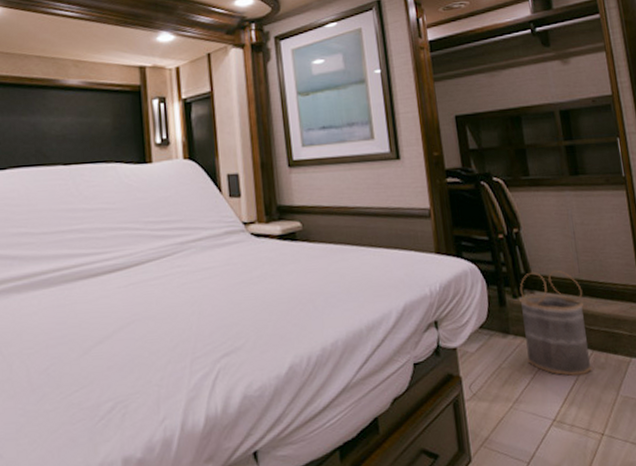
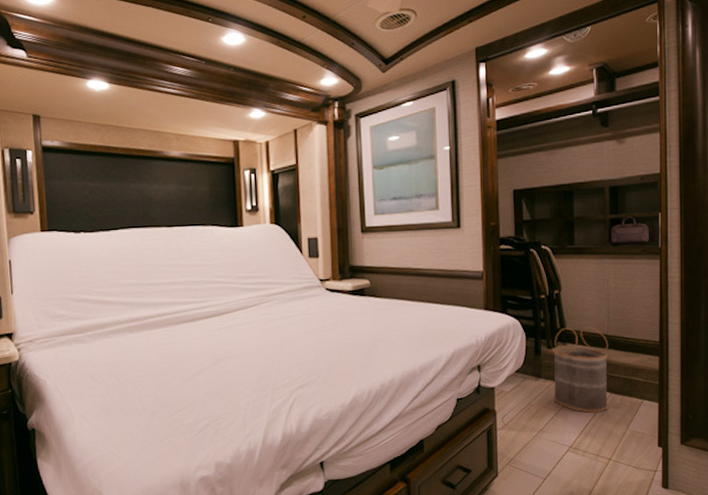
handbag: none [567,140,611,174] -> present [611,214,650,244]

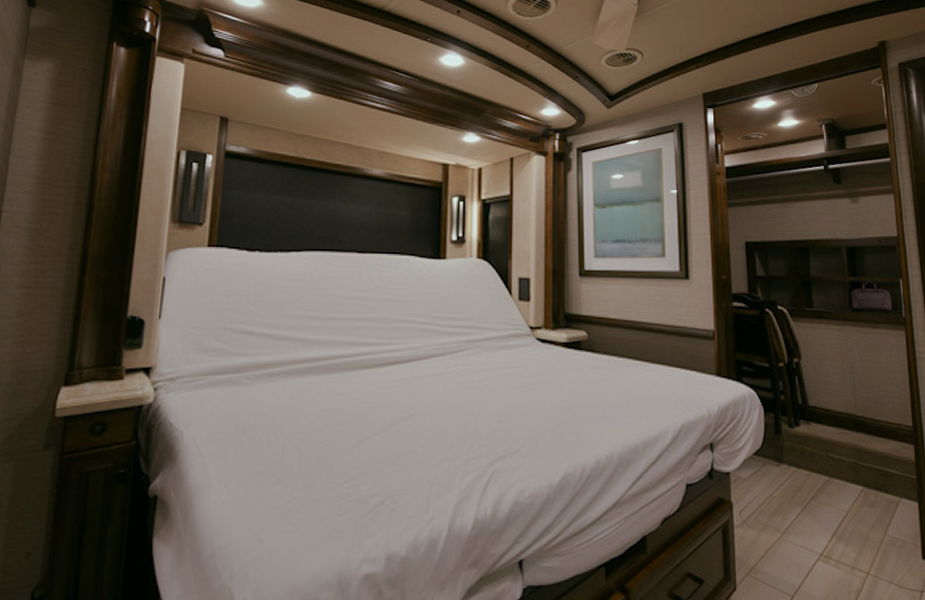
basket: present [553,326,609,413] -> none [795,403,863,511]

